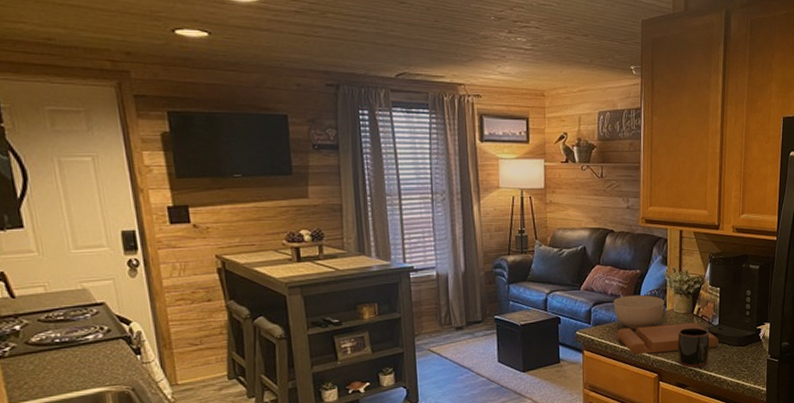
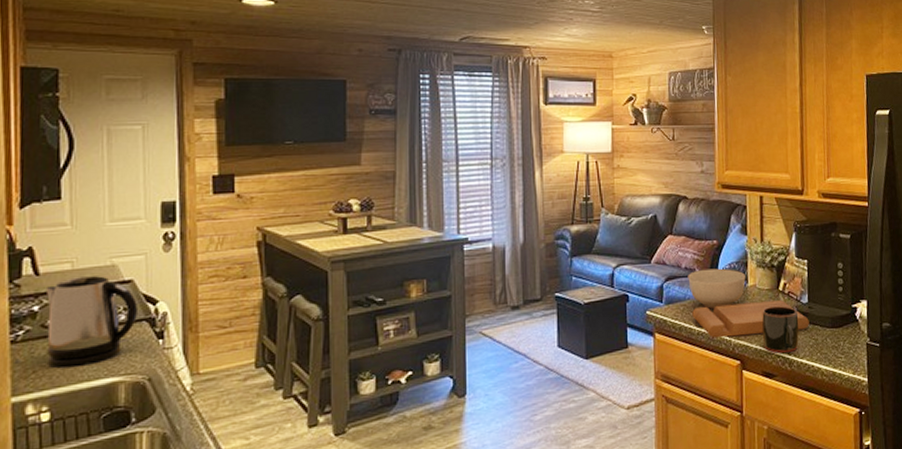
kettle: none [23,298,114,379] -> present [45,275,137,368]

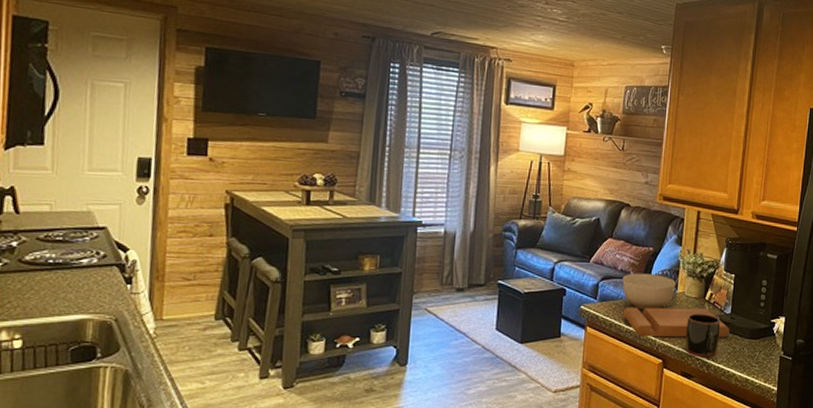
kettle: present [45,275,137,368] -> none [22,218,109,301]

